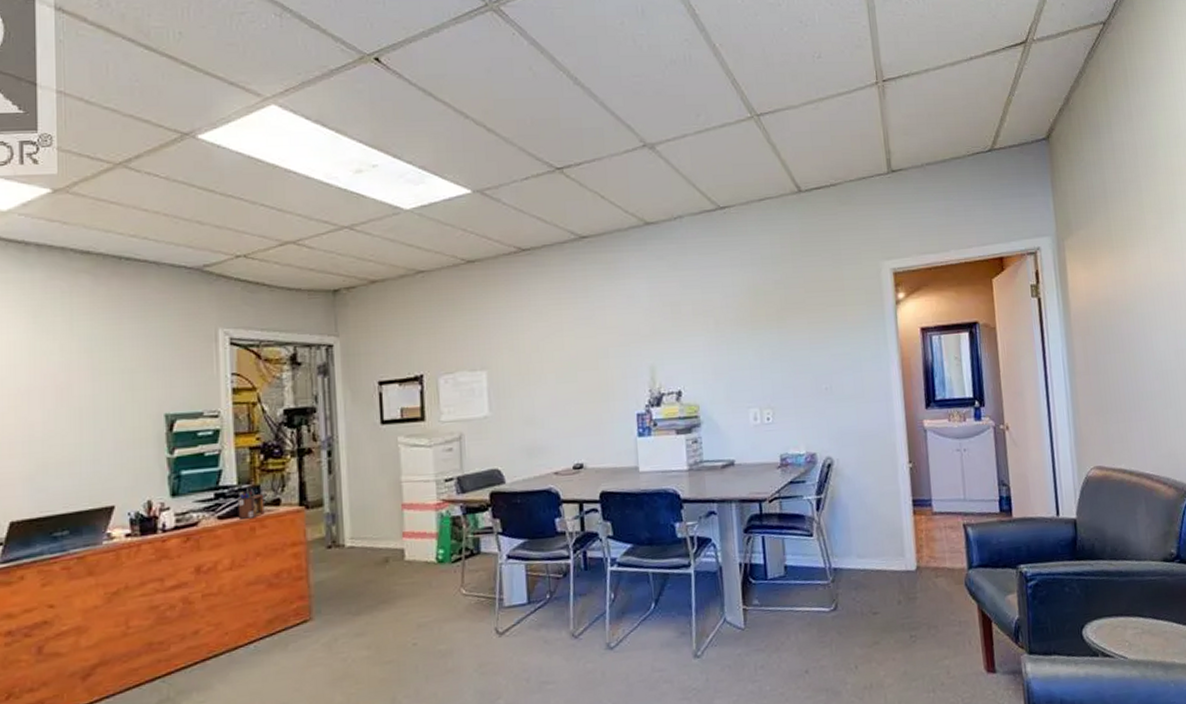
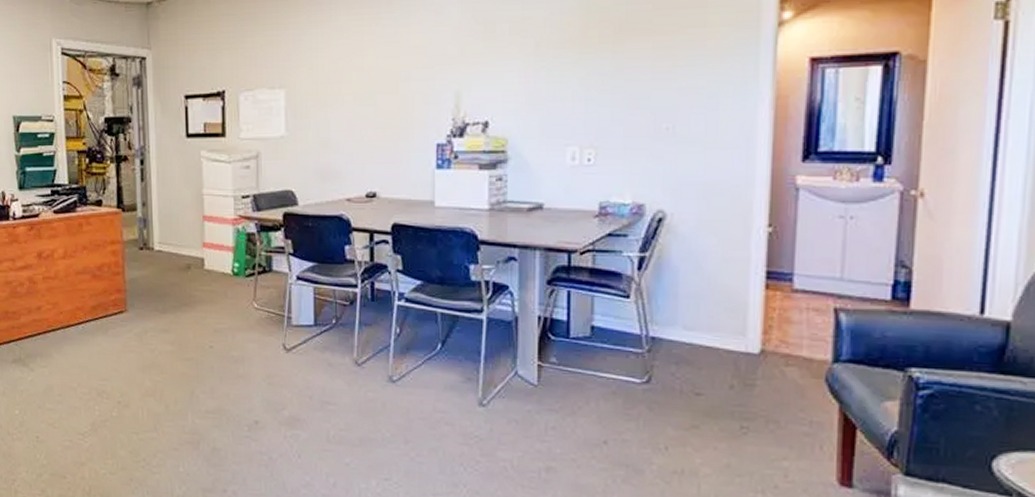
desk organizer: present [238,487,265,519] -> none [69,188,90,215]

